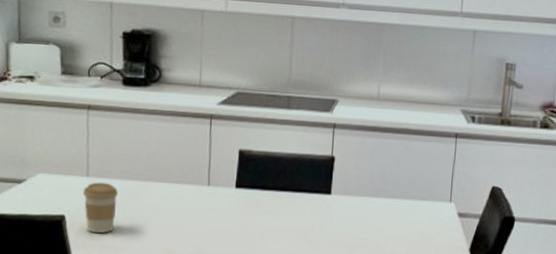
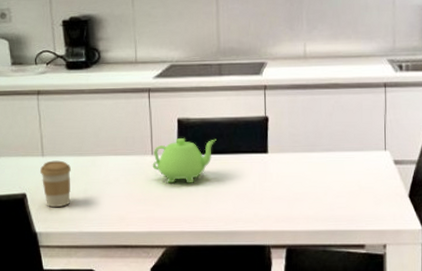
teapot: none [207,170,279,219] -> present [152,138,216,184]

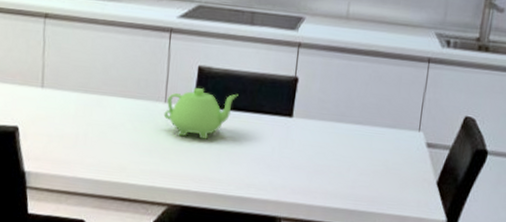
coffee cup: present [40,160,71,207] -> none [37,93,73,147]

